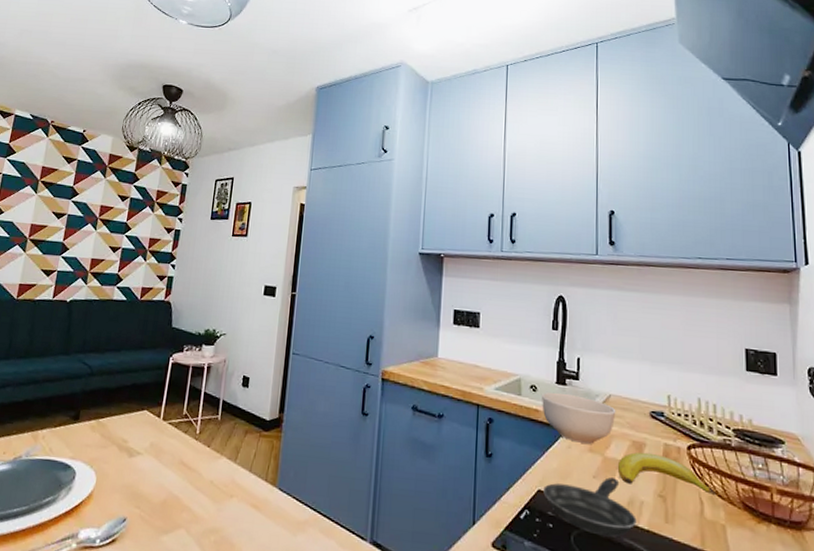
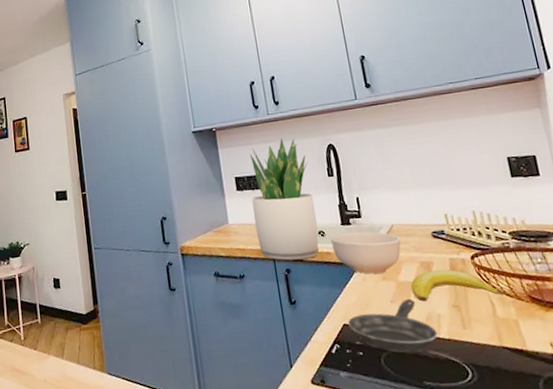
planter: none [465,279,534,412] -> present [249,138,319,261]

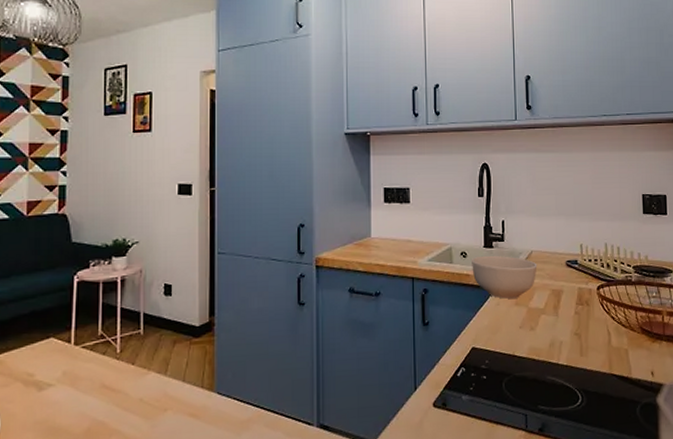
planter: present [249,138,319,261] -> none [398,151,461,281]
frying pan: present [348,299,438,354] -> none [477,325,557,378]
banana: present [410,269,504,302] -> none [540,298,620,328]

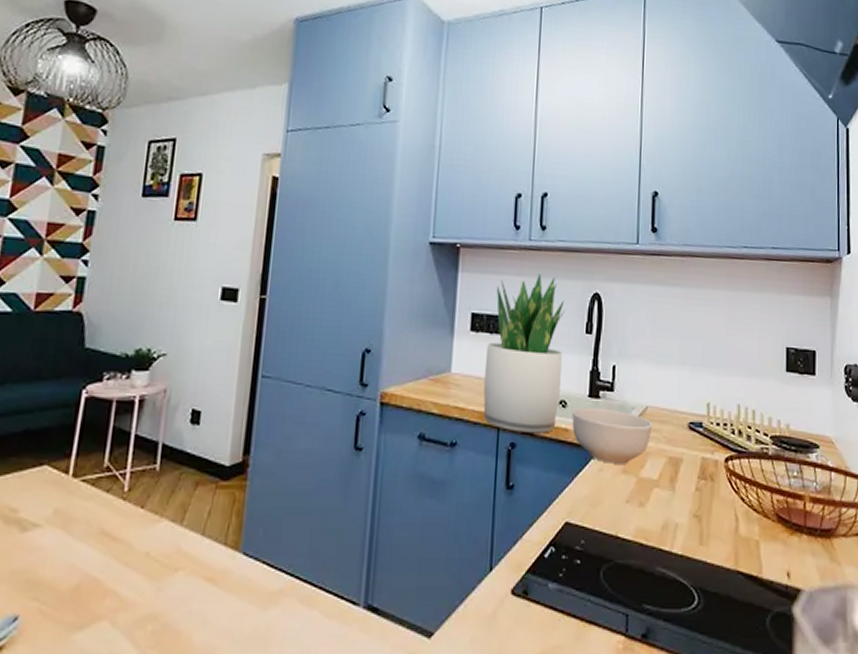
planter: none [398,151,461,281] -> present [483,273,566,433]

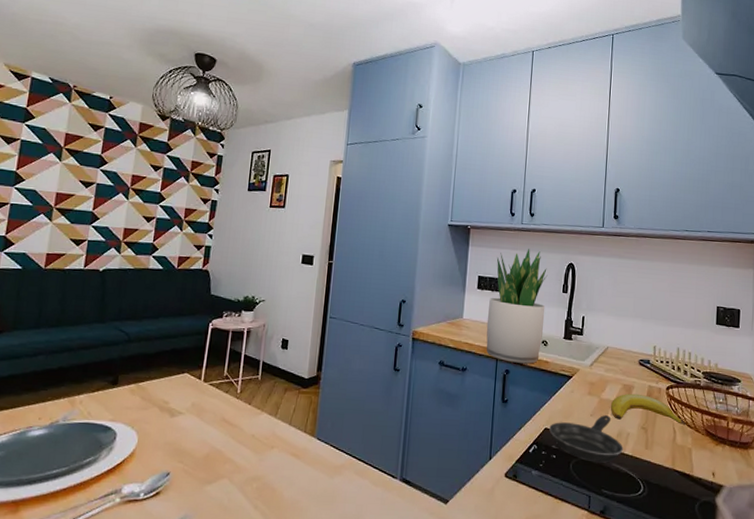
bowl: present [571,407,653,464] -> none [550,345,612,388]
frying pan: none [571,500,670,567] -> present [549,415,623,463]
banana: none [652,468,751,510] -> present [610,393,686,426]

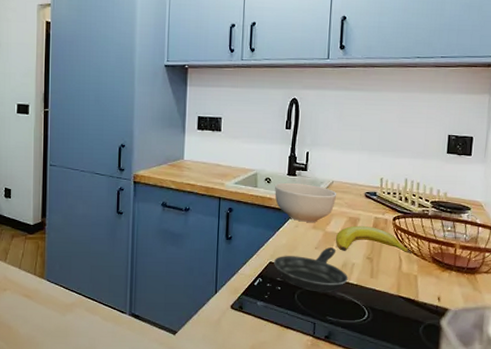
planter: present [486,248,548,364] -> none [208,85,270,201]
bowl: none [550,345,612,388] -> present [274,182,337,222]

